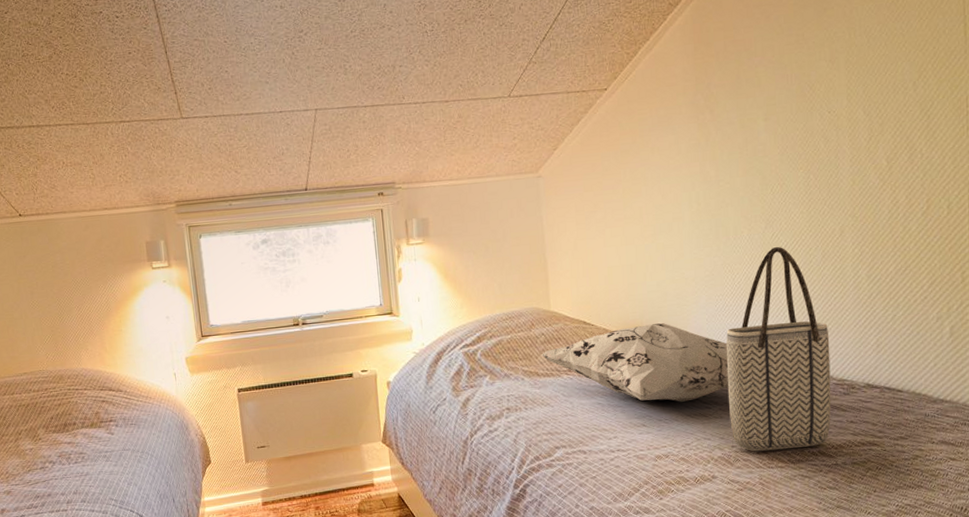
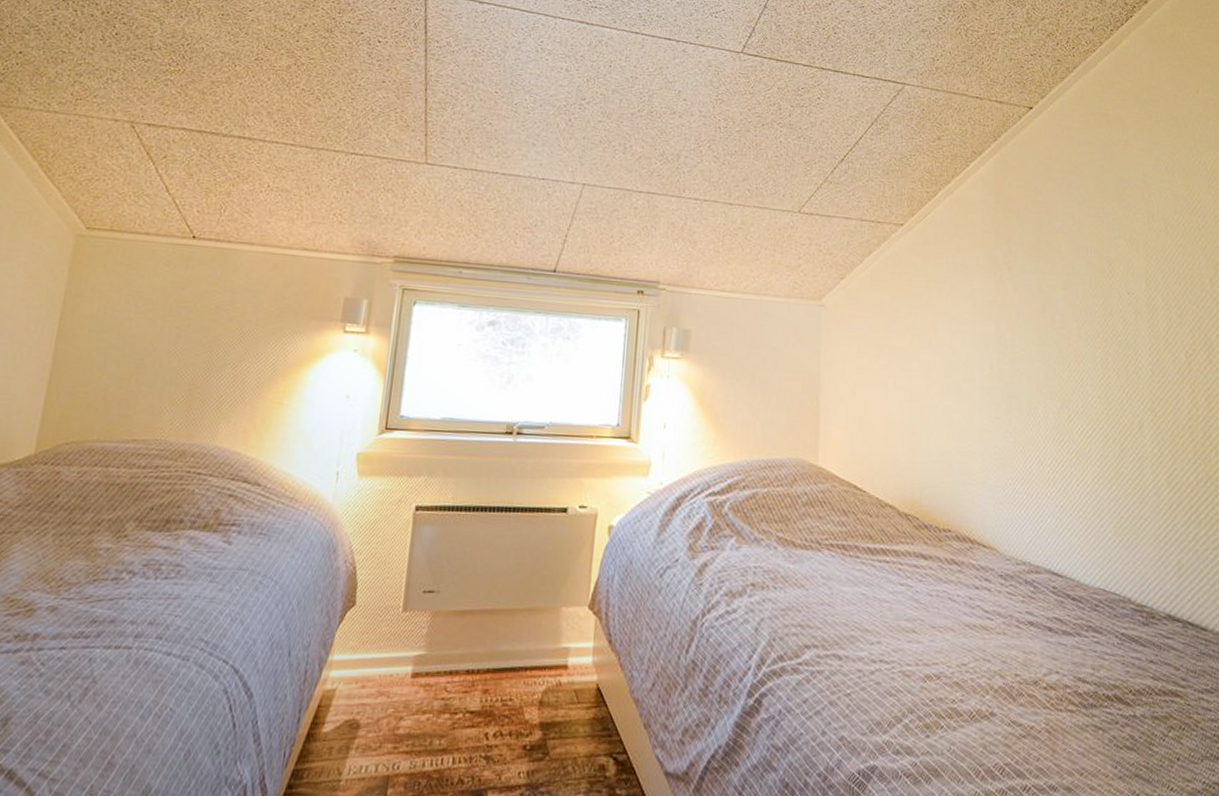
decorative pillow: present [540,323,729,402] -> none [800,501,1016,607]
tote bag: present [726,246,831,452] -> none [1013,431,1129,688]

